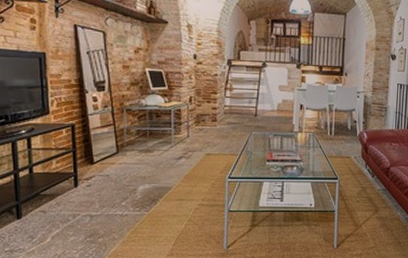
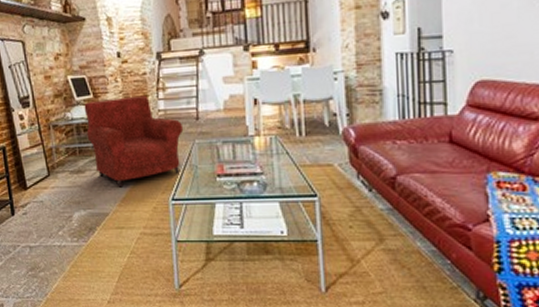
armchair: none [158,92,244,166] -> present [84,95,184,187]

